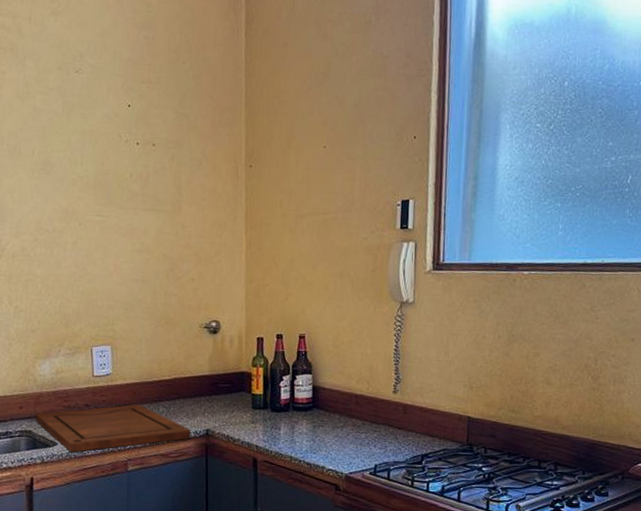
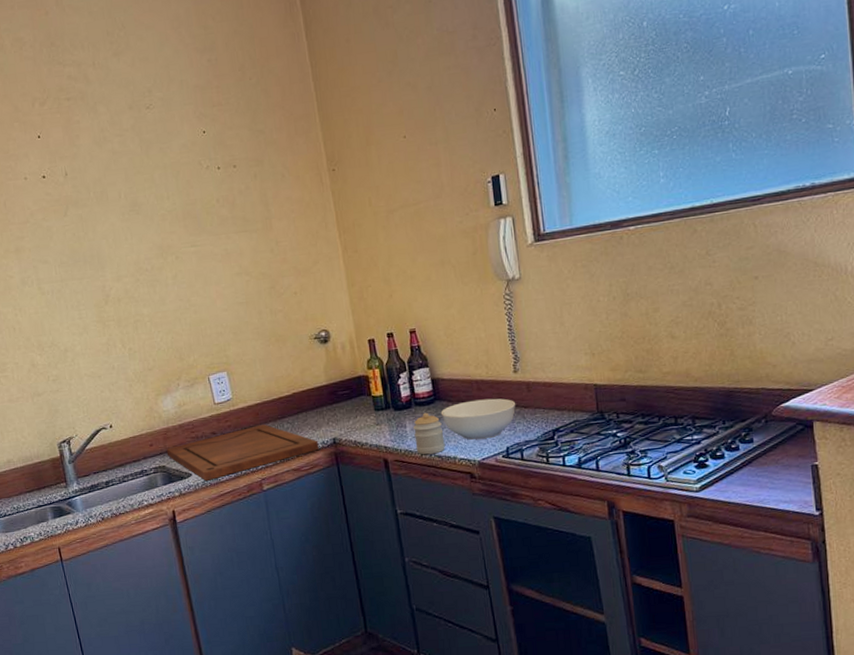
jar: none [286,418,317,461] -> present [412,412,446,455]
bowl: none [316,413,391,453] -> present [440,398,516,440]

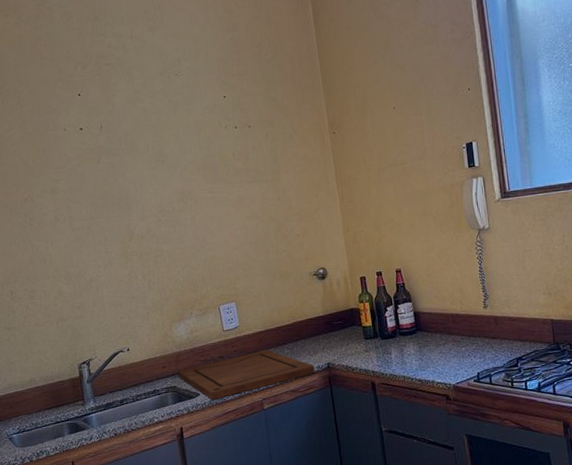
jar: present [412,412,446,455] -> none [397,341,425,379]
bowl: present [440,398,516,440] -> none [421,330,486,366]

